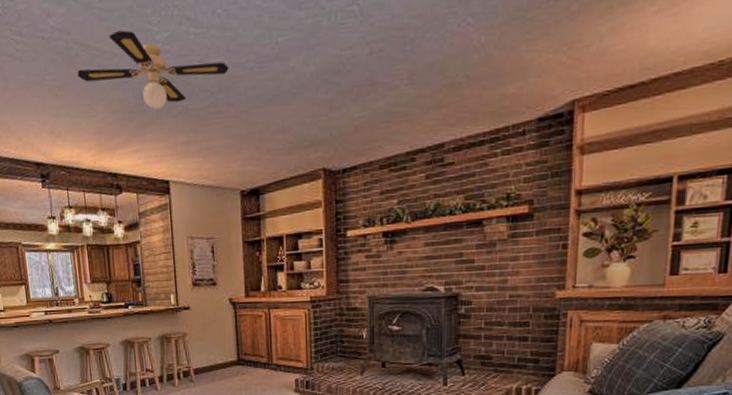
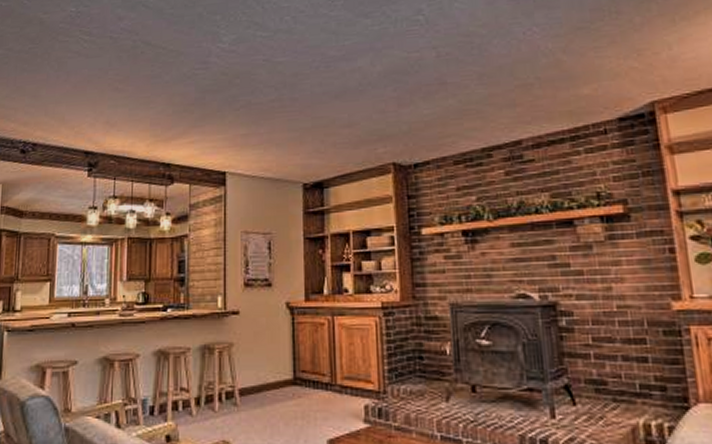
ceiling fan: present [77,30,229,109] -> none [140,32,295,103]

